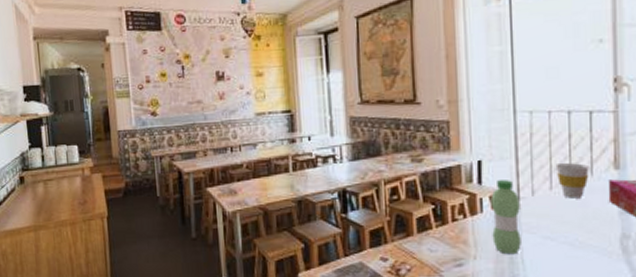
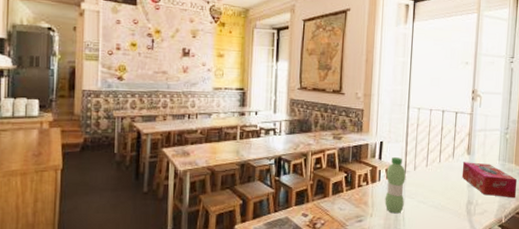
cup: present [555,163,589,199] -> none [431,148,452,174]

